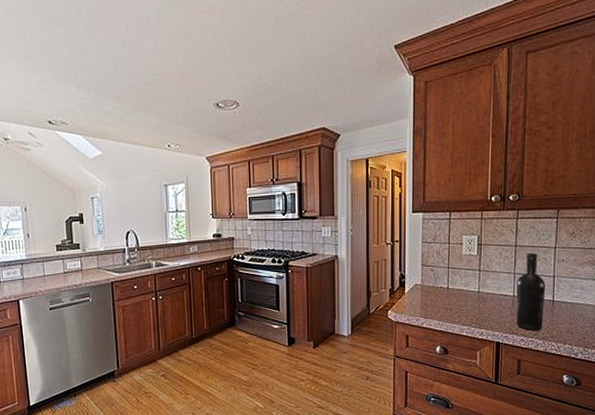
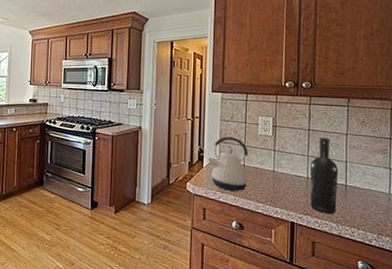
kettle: none [409,259,455,315] -> present [207,137,250,191]

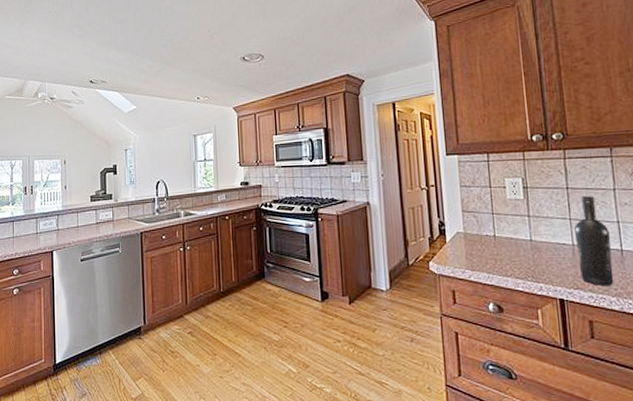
kettle: present [207,137,250,191] -> none [450,204,504,267]

